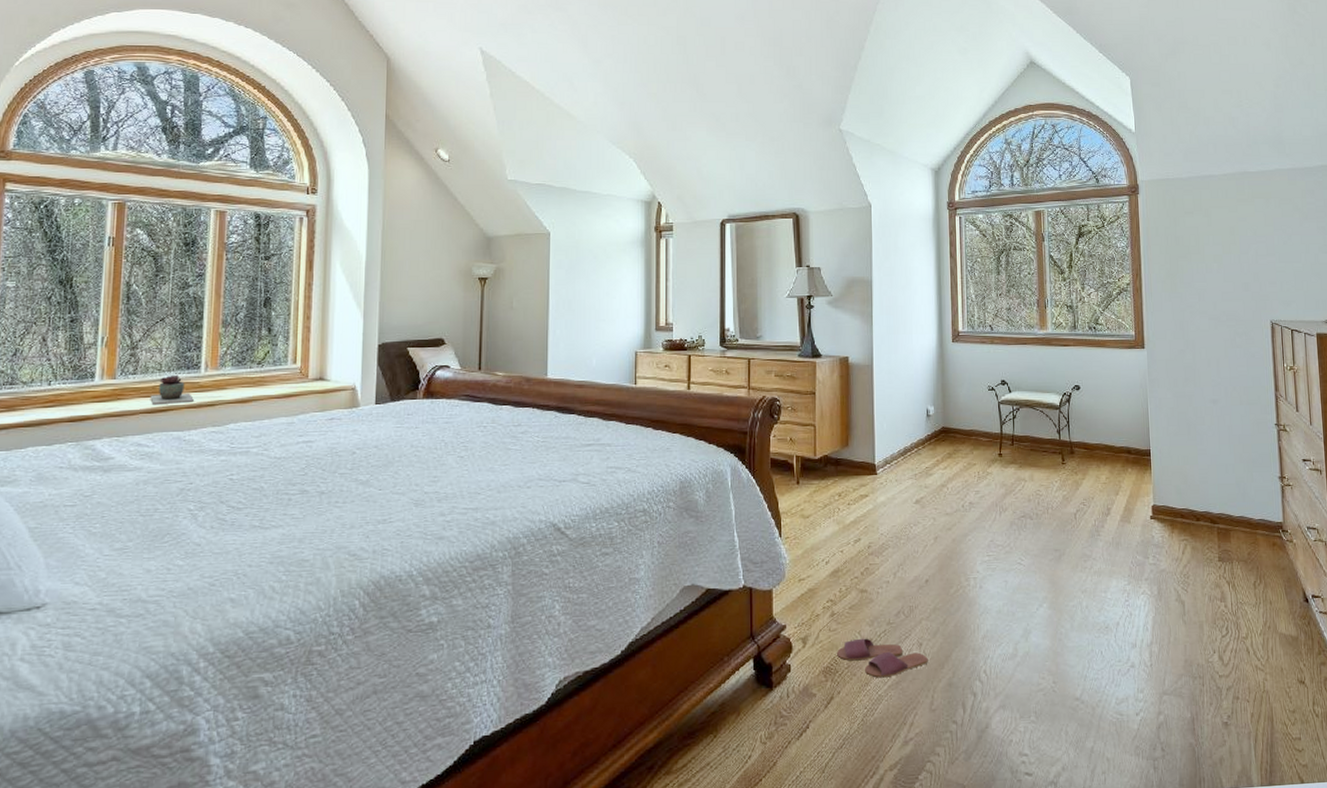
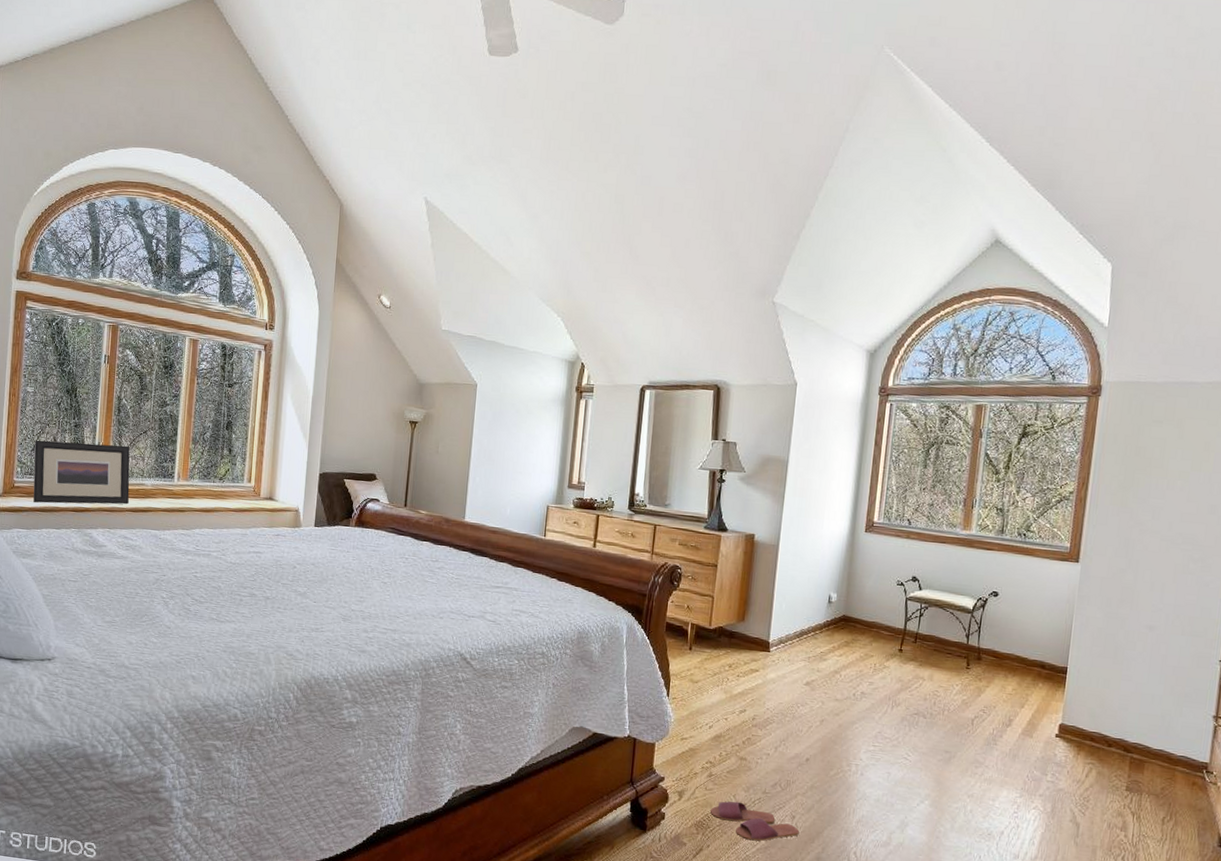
picture frame: none [14,337,144,418] -> present [33,439,130,505]
succulent plant: present [150,374,194,406] -> none [134,481,168,507]

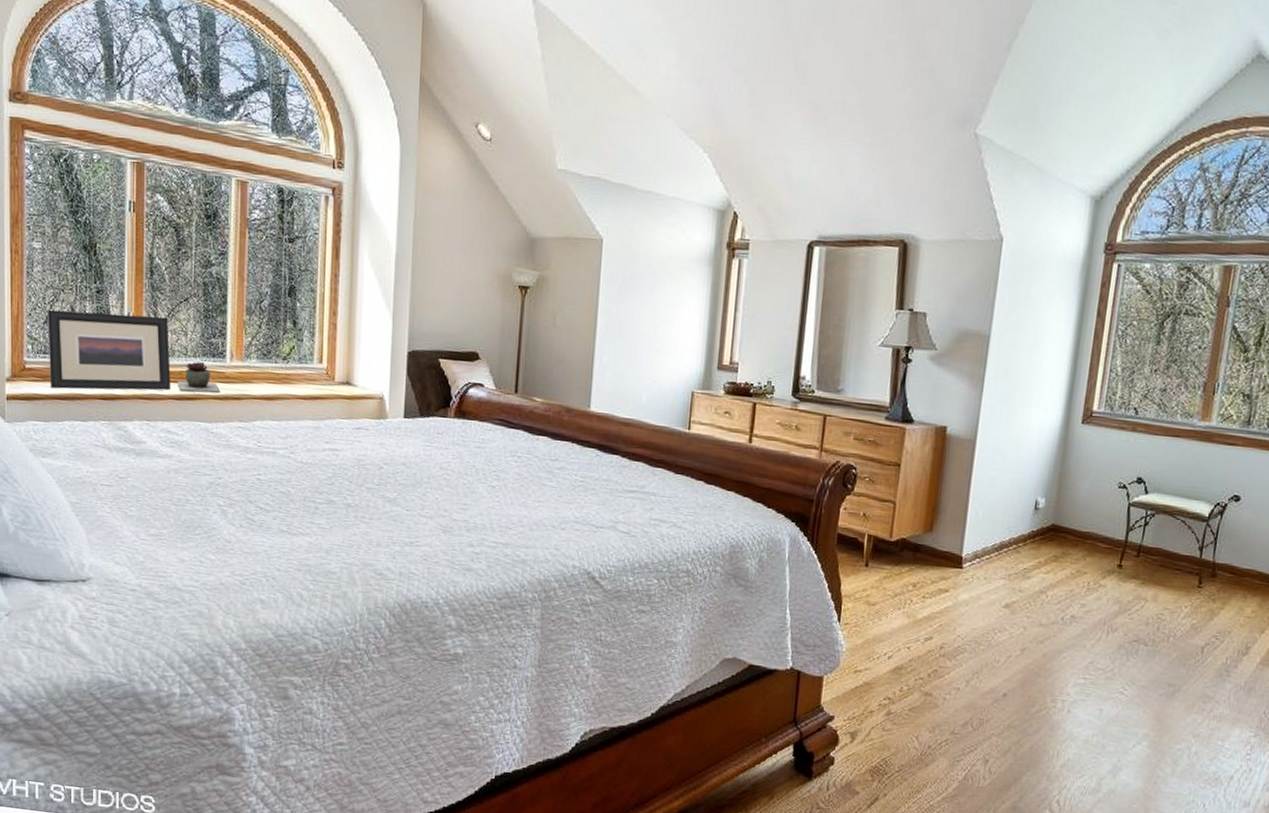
succulent plant: none [134,481,168,507] -> present [177,361,220,393]
slippers: present [710,801,799,841] -> none [888,743,993,789]

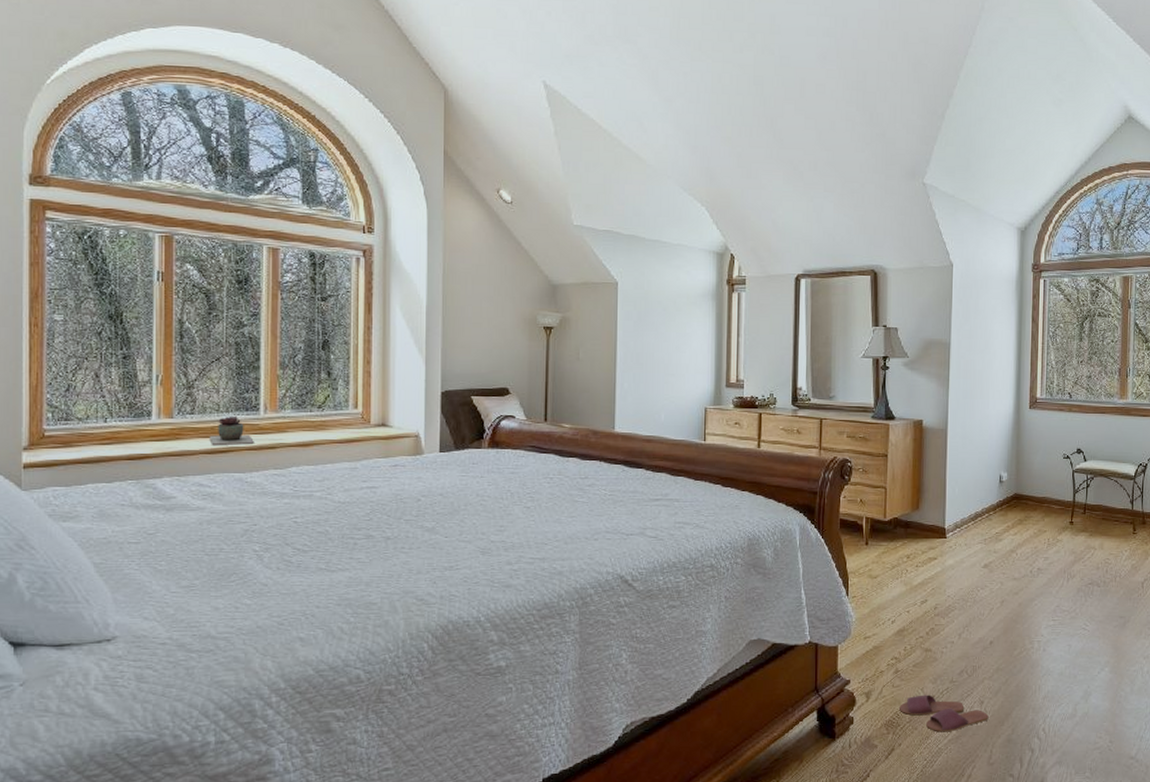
picture frame: present [47,309,171,391] -> none [70,377,202,454]
slippers: none [888,743,993,789] -> present [899,694,989,732]

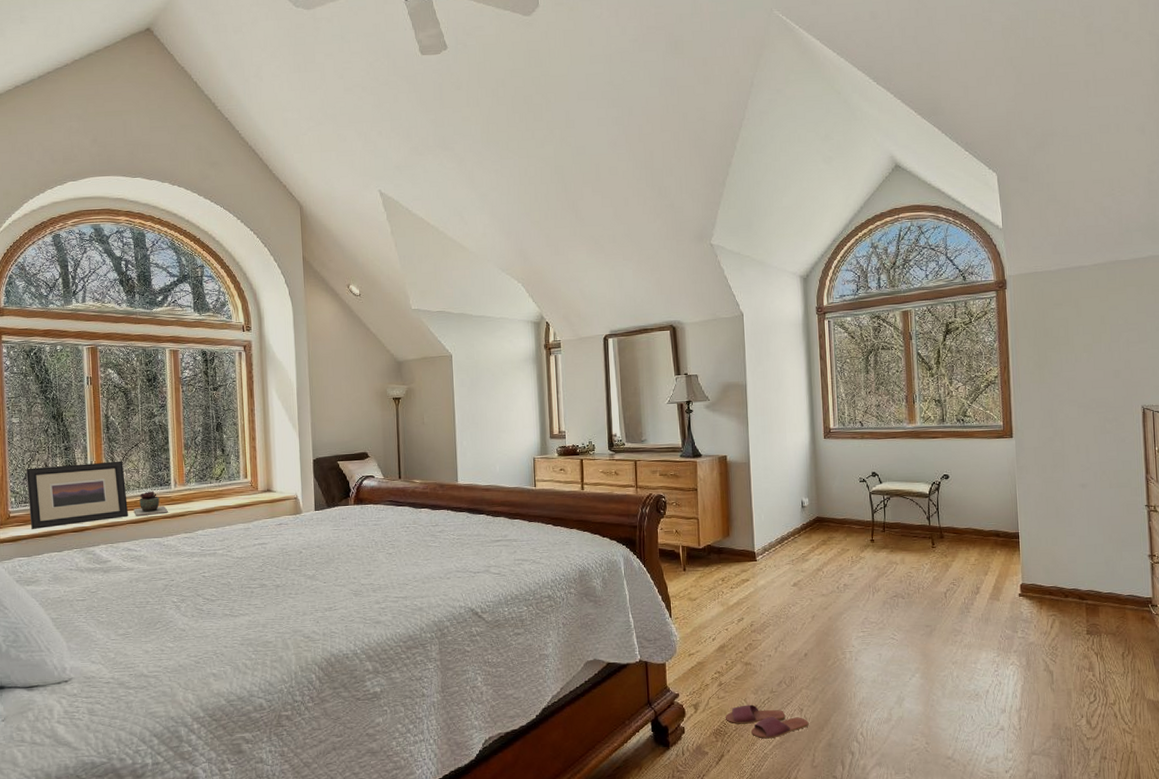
picture frame: none [70,377,202,454] -> present [26,461,128,530]

